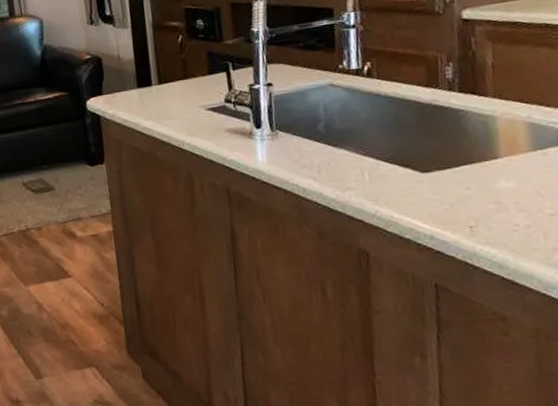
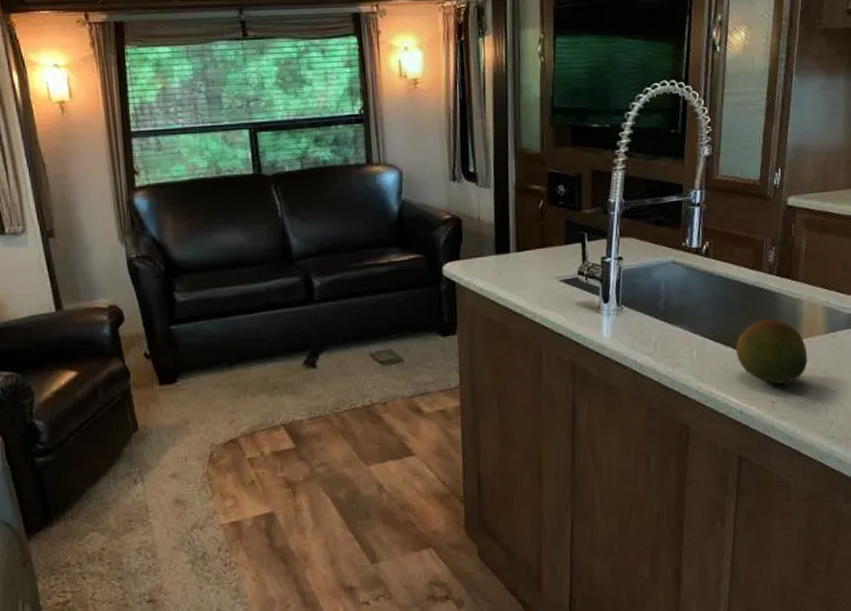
fruit: none [416,137,512,207] -> present [736,319,808,384]

